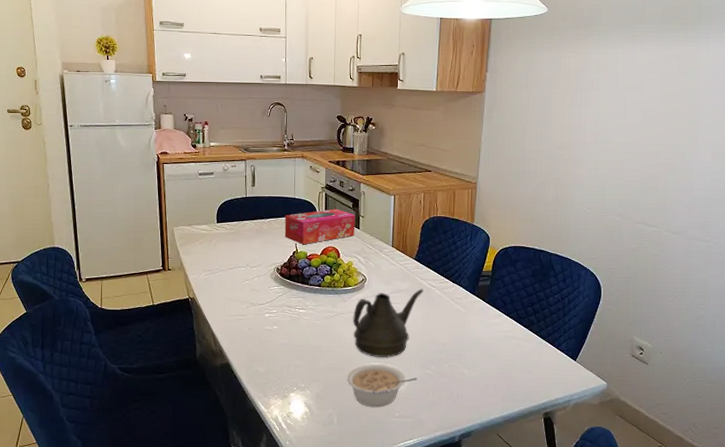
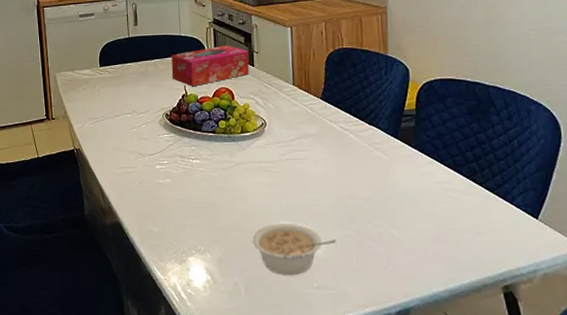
teapot: present [353,289,423,357] -> none [254,133,334,215]

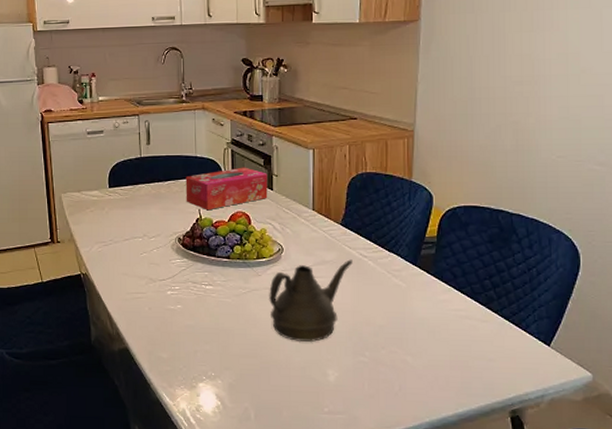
legume: present [251,222,336,276] -> none [264,349,349,401]
teapot: none [254,133,334,215] -> present [269,259,353,342]

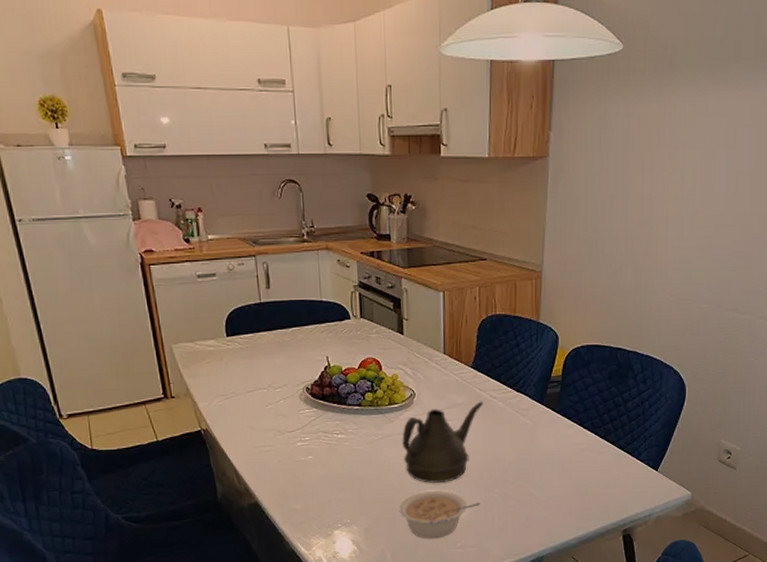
tissue box: present [185,167,268,211] -> none [311,311,398,358]
legume: none [264,349,349,401] -> present [398,490,480,539]

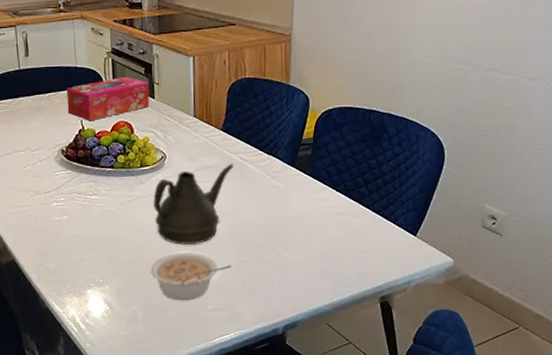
tissue box: none [311,311,398,358] -> present [66,76,150,121]

